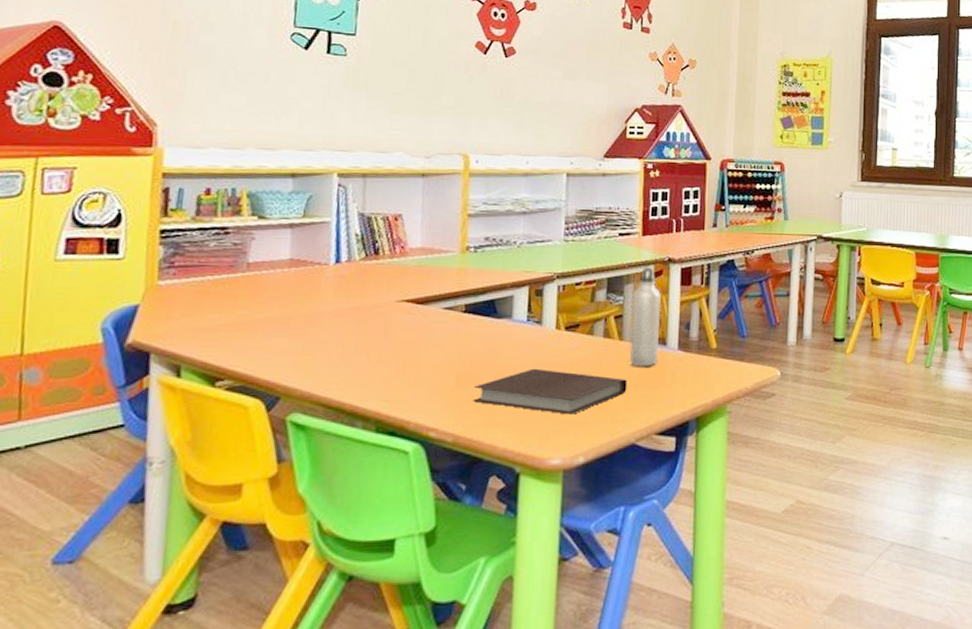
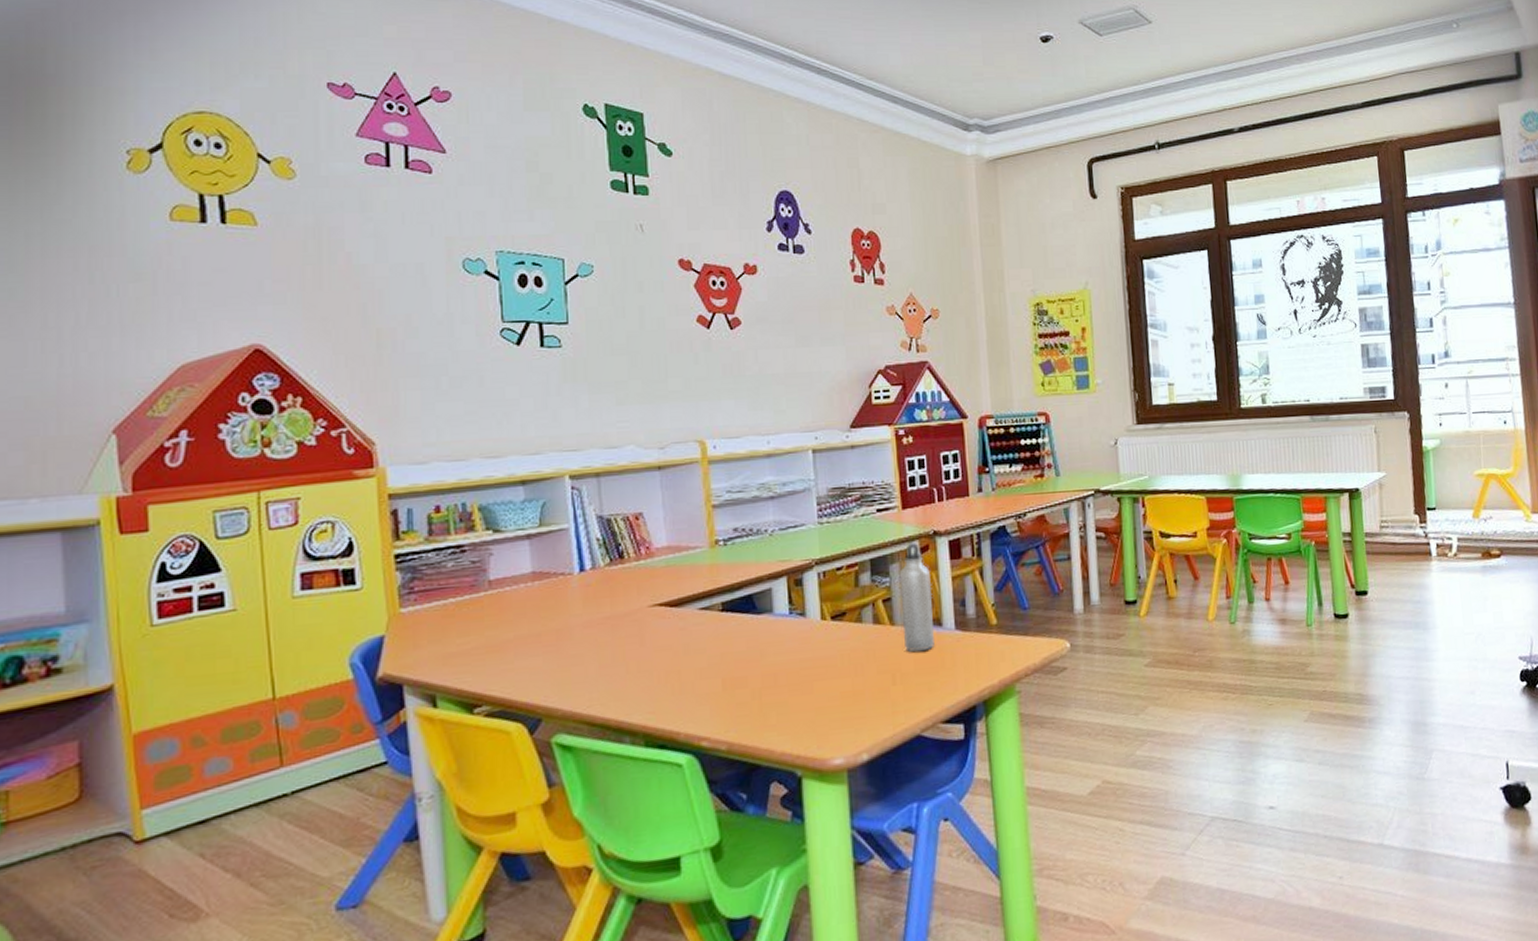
notebook: present [473,368,628,415] -> none [742,663,905,711]

